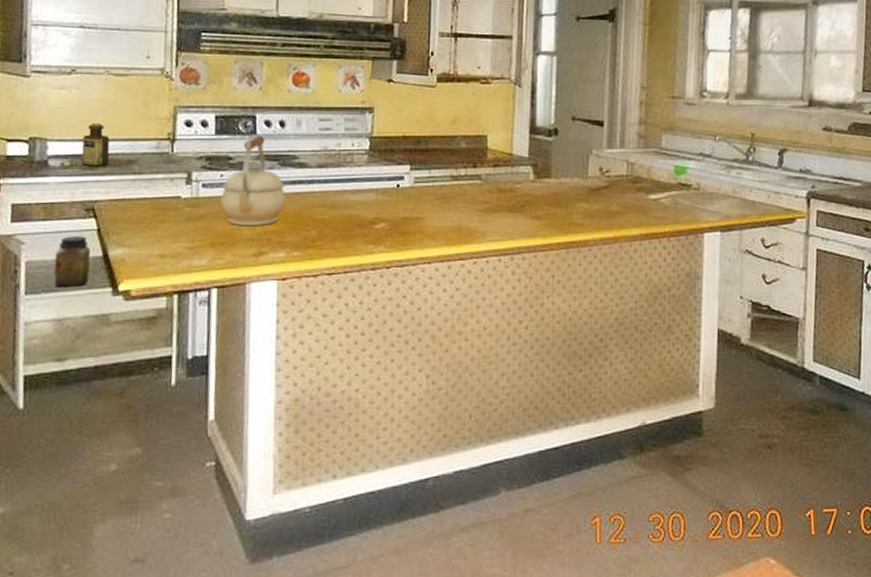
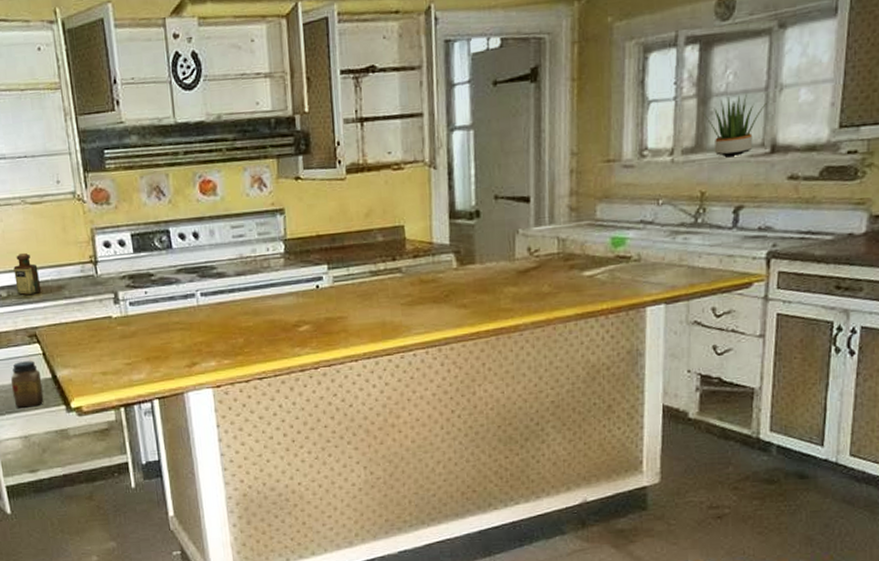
kettle: present [220,135,286,227] -> none [147,249,210,340]
potted plant: none [750,54,804,106] -> present [699,94,766,158]

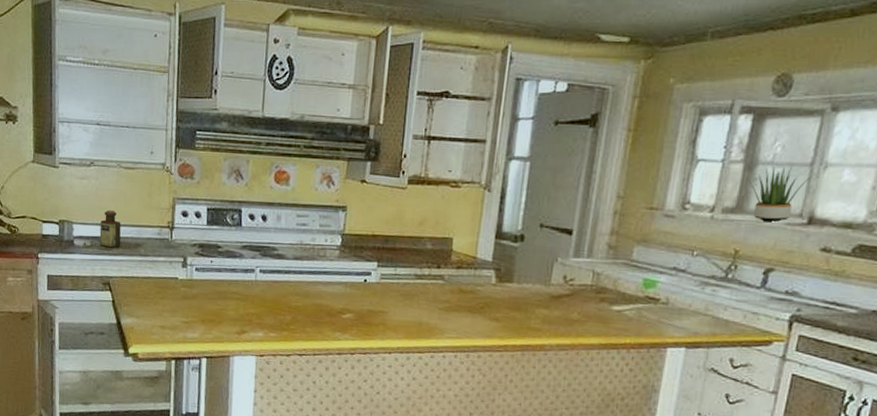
jar: present [10,361,44,408] -> none [80,304,108,347]

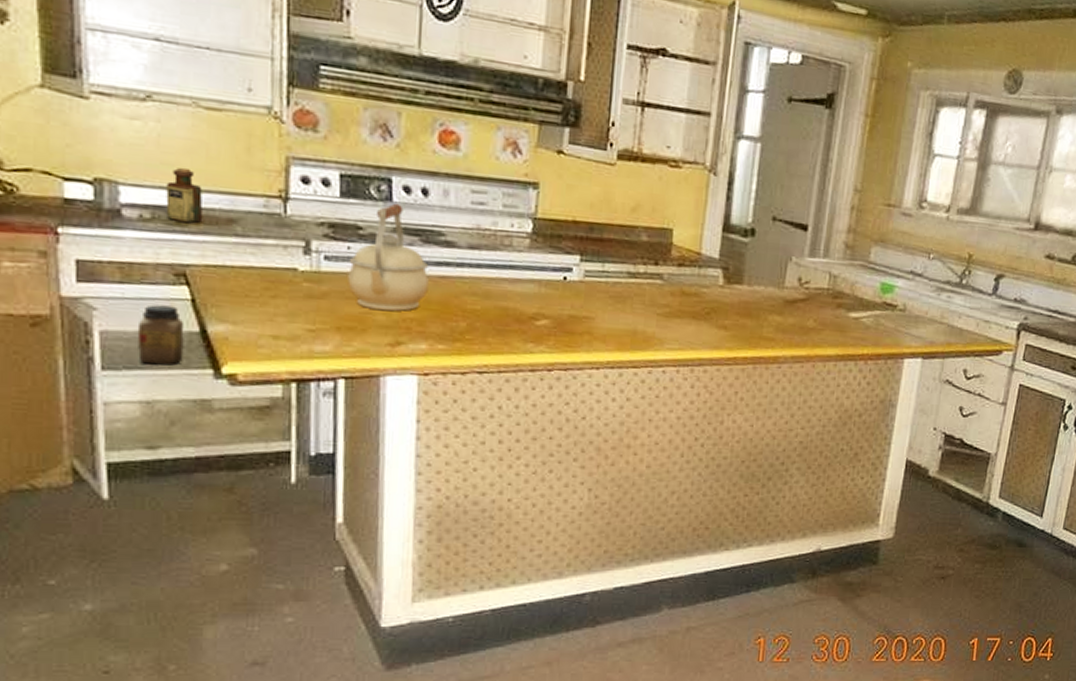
jar: none [80,304,108,347] -> present [137,304,185,366]
kettle: none [210,227,265,308] -> present [347,203,429,312]
potted plant: present [744,166,810,223] -> none [978,167,1037,227]

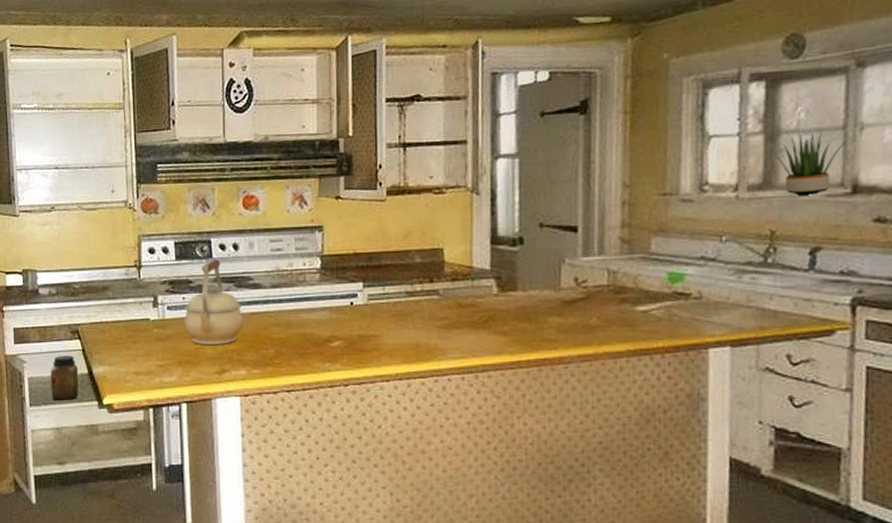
bottle: present [166,167,203,224] -> none [65,254,88,294]
potted plant: none [978,167,1037,227] -> present [767,132,845,196]

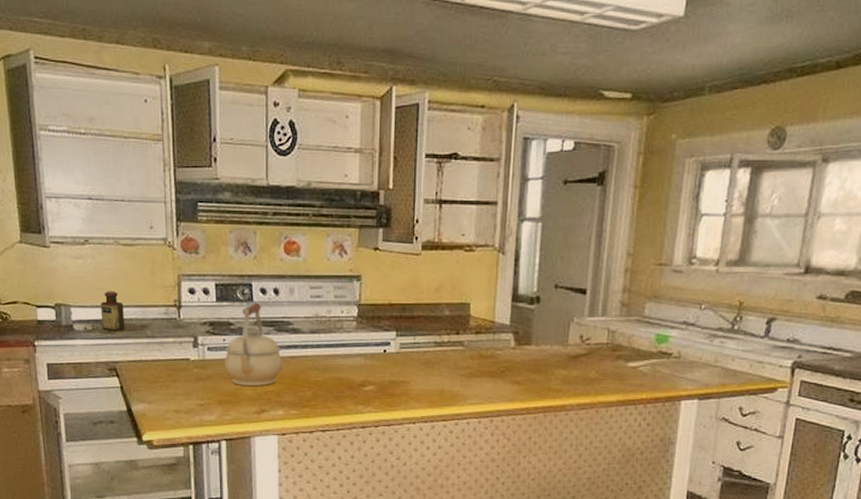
jar: present [50,356,79,400] -> none [87,392,117,436]
bottle: none [65,254,88,294] -> present [101,290,125,331]
potted plant: present [767,132,845,196] -> none [745,217,805,273]

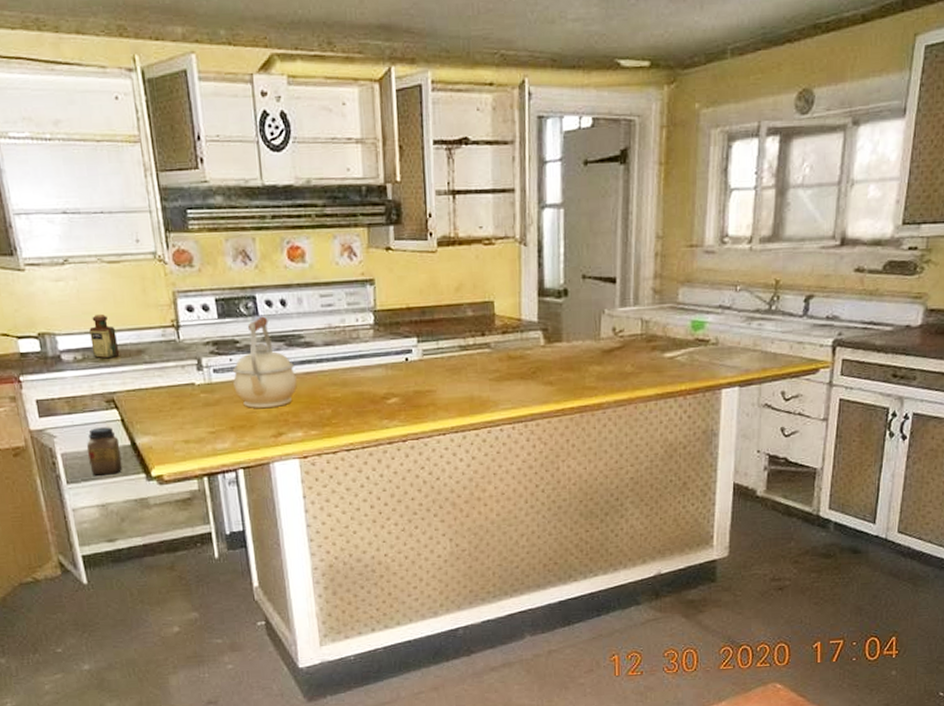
jar: none [87,392,117,436] -> present [86,427,123,476]

